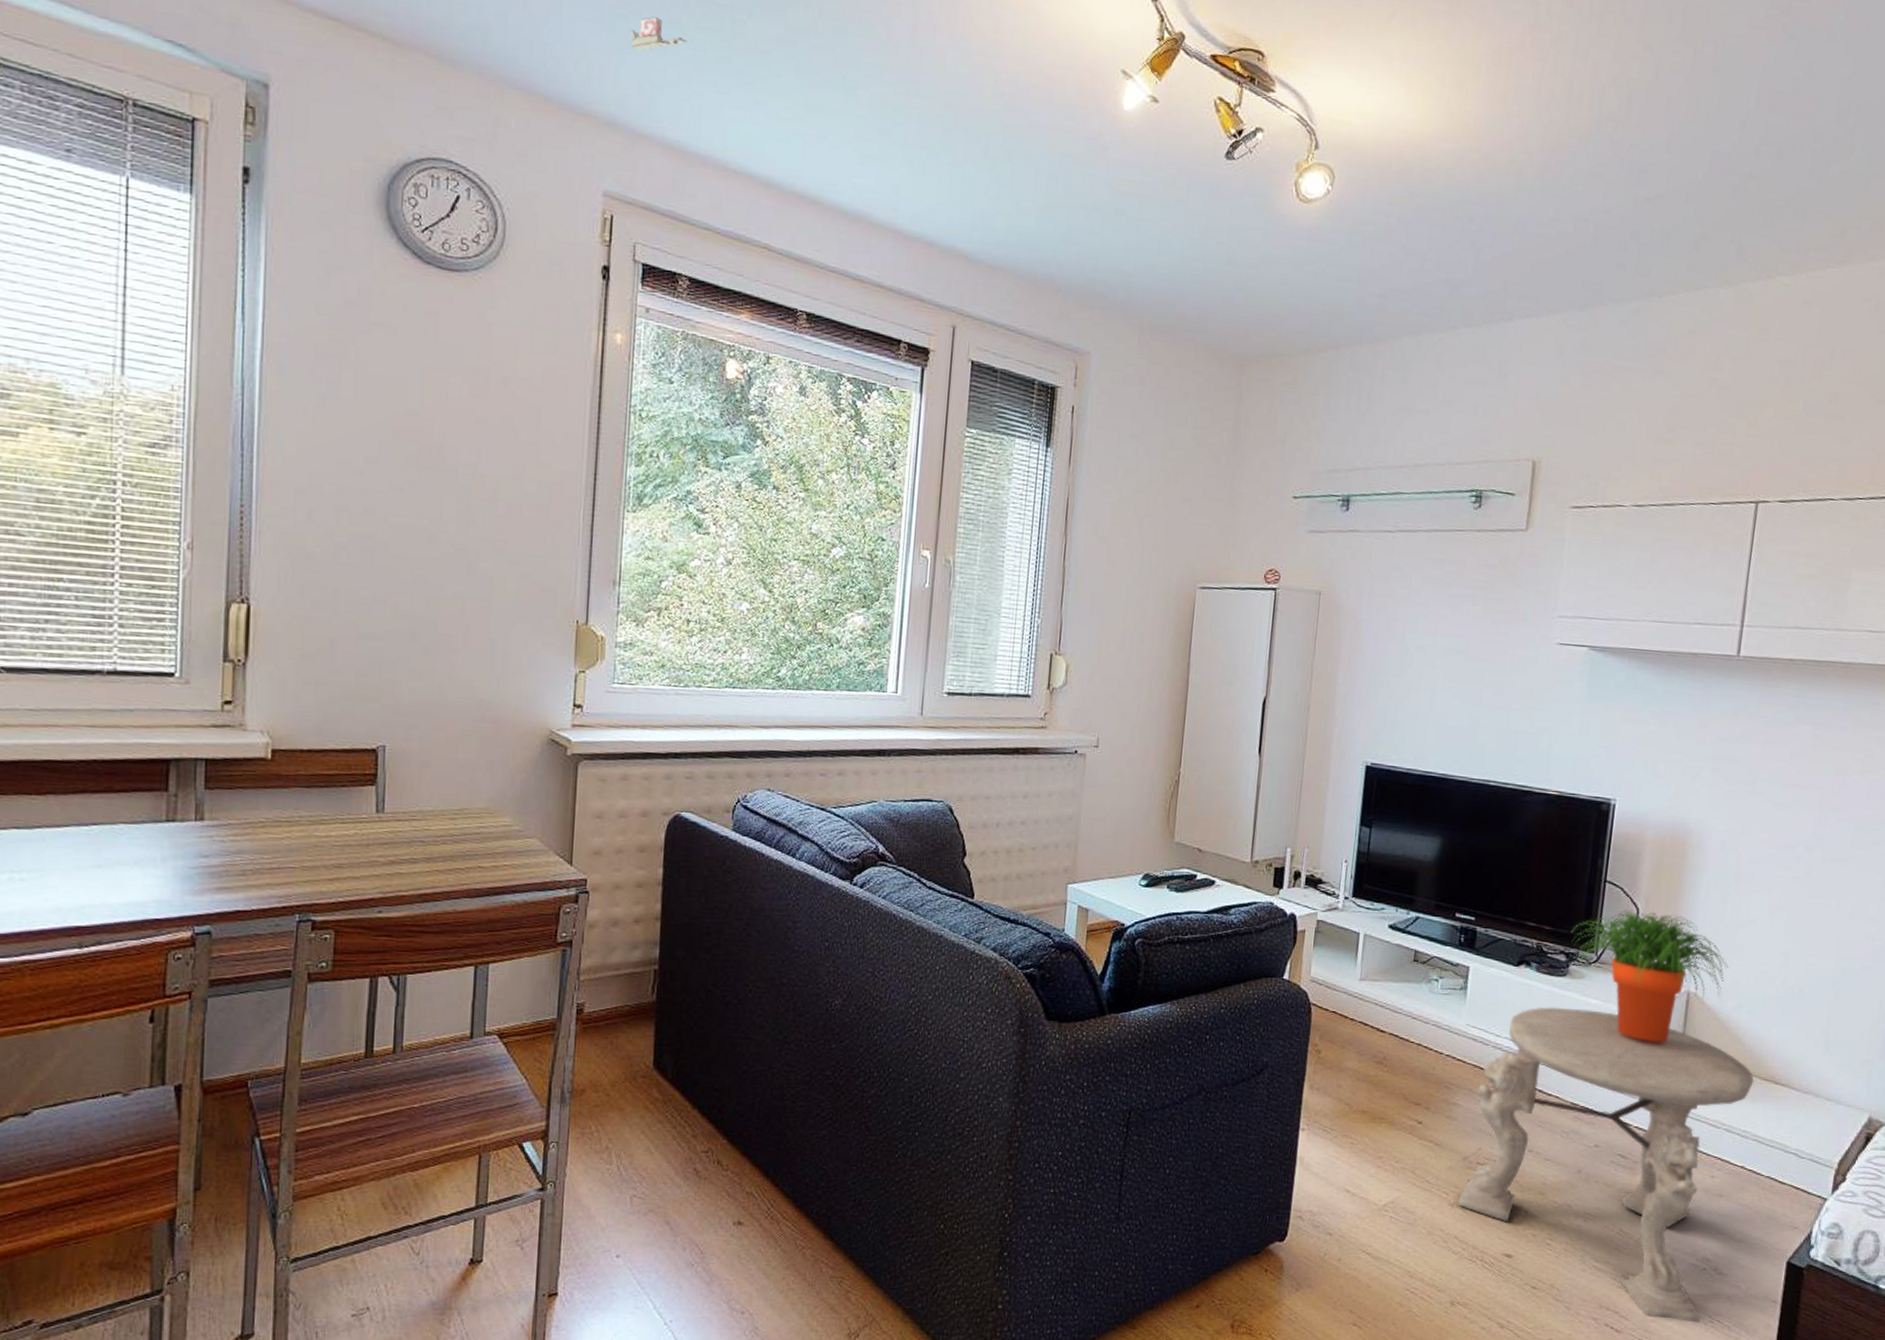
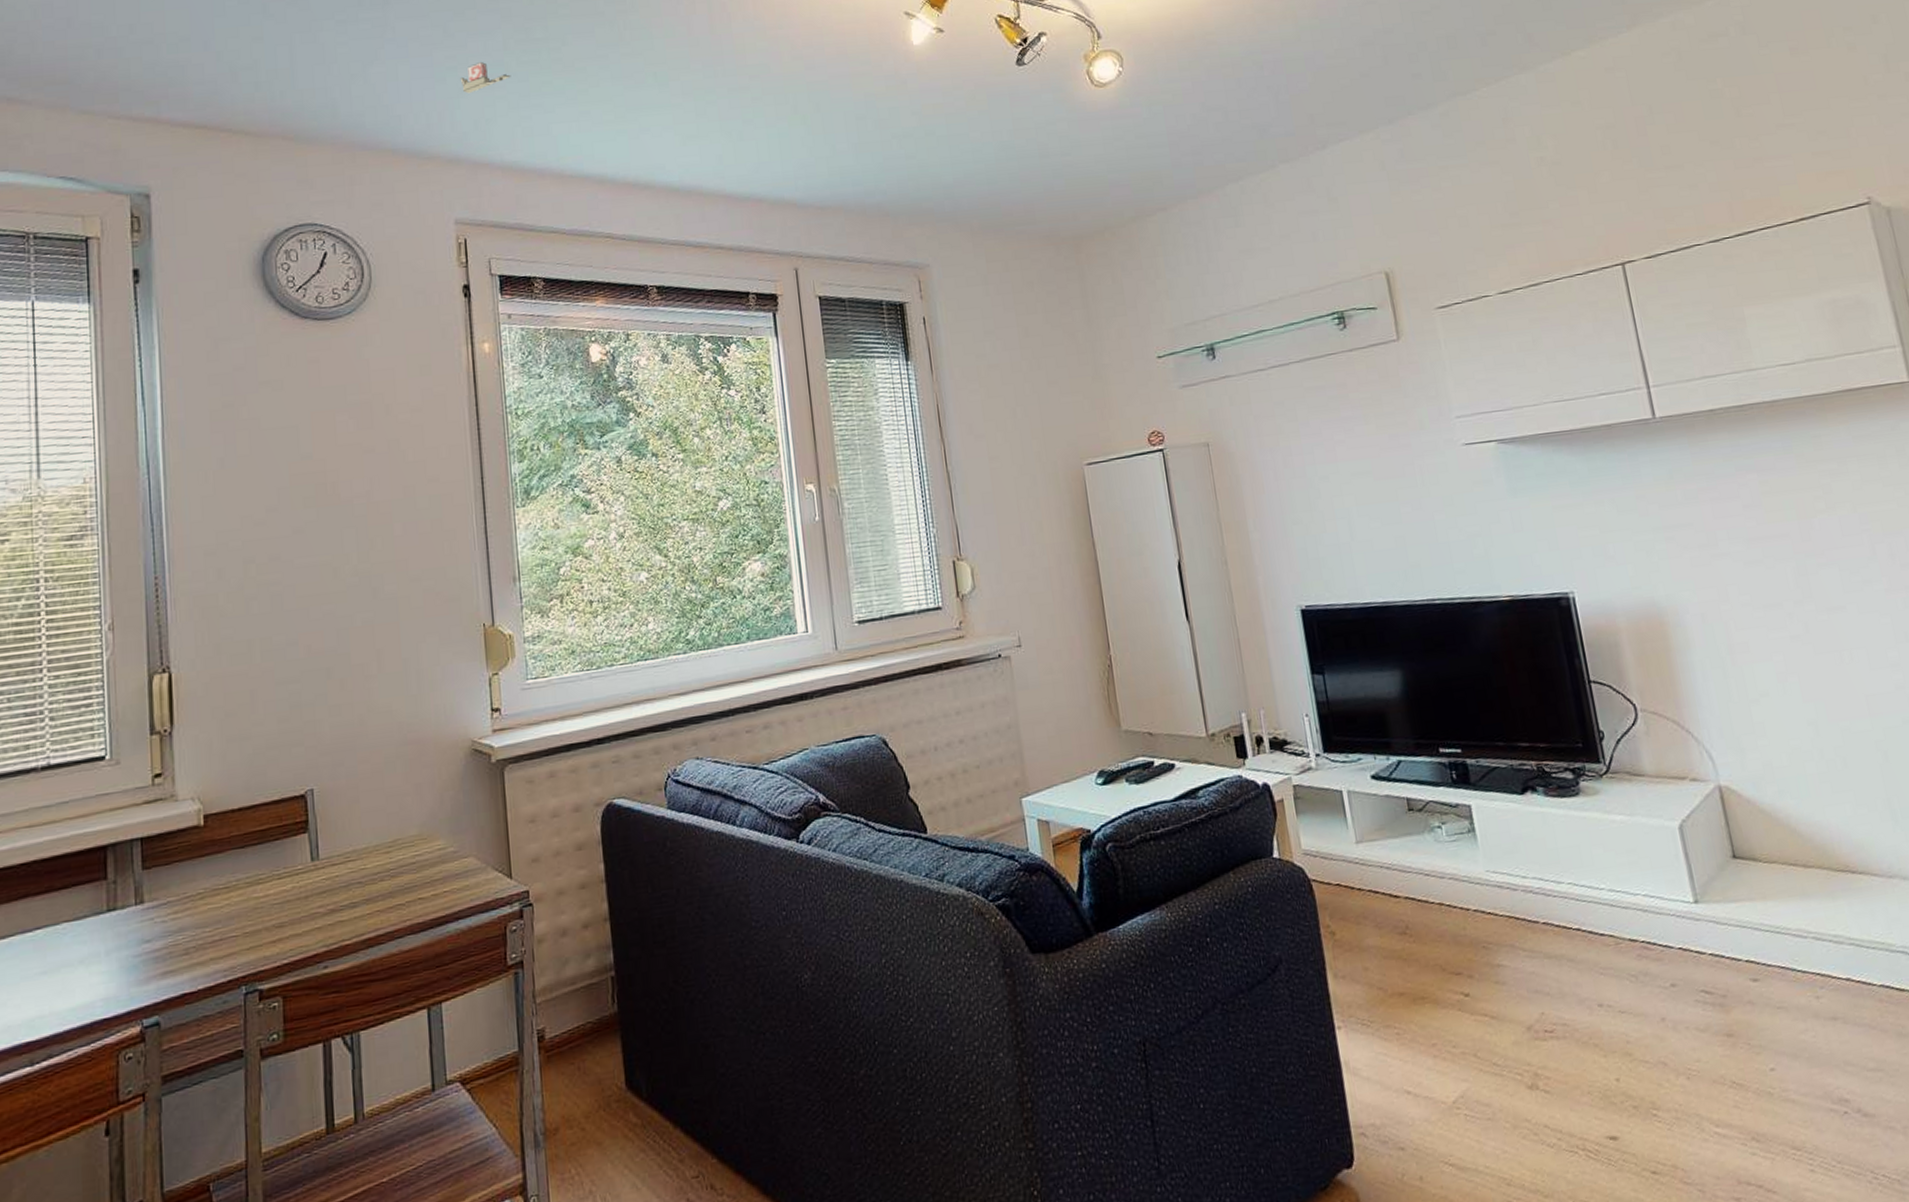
side table: present [1458,1006,1754,1324] -> none [1518,826,1862,1186]
potted plant: present [1570,910,1729,1043] -> none [1569,703,1755,852]

